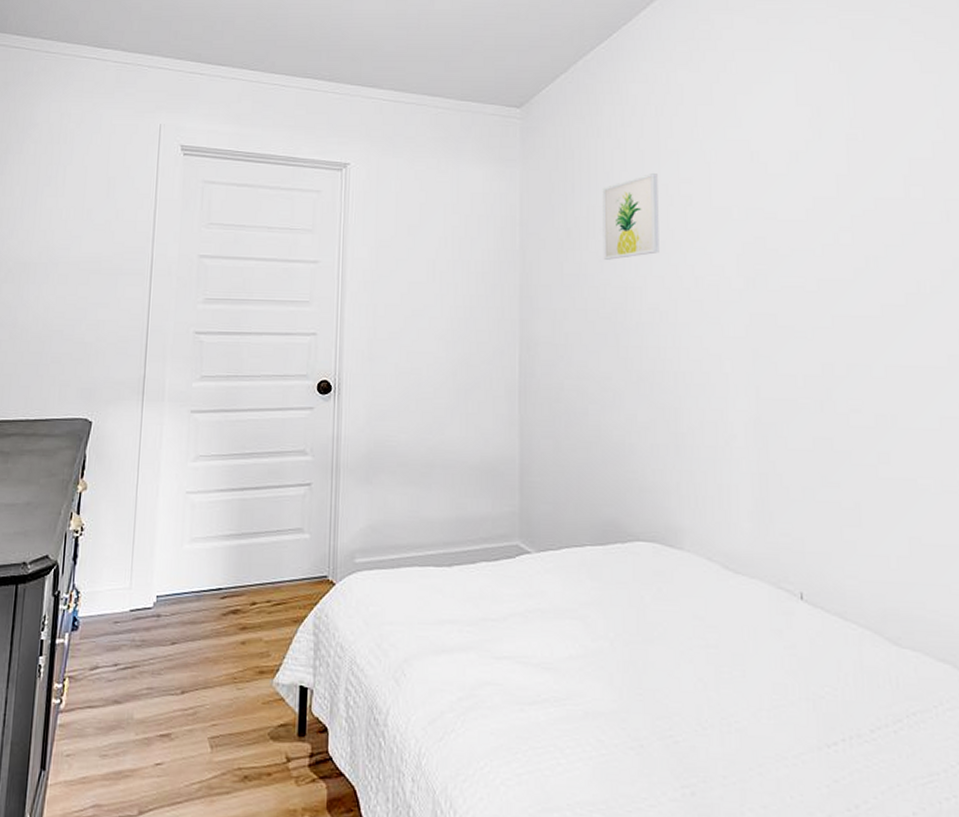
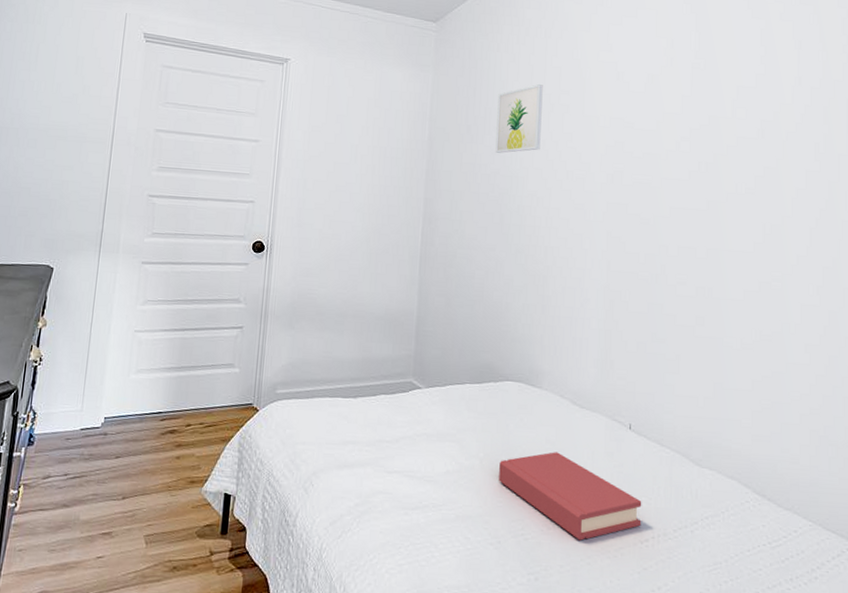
hardback book: none [635,630,827,744] -> present [499,452,642,541]

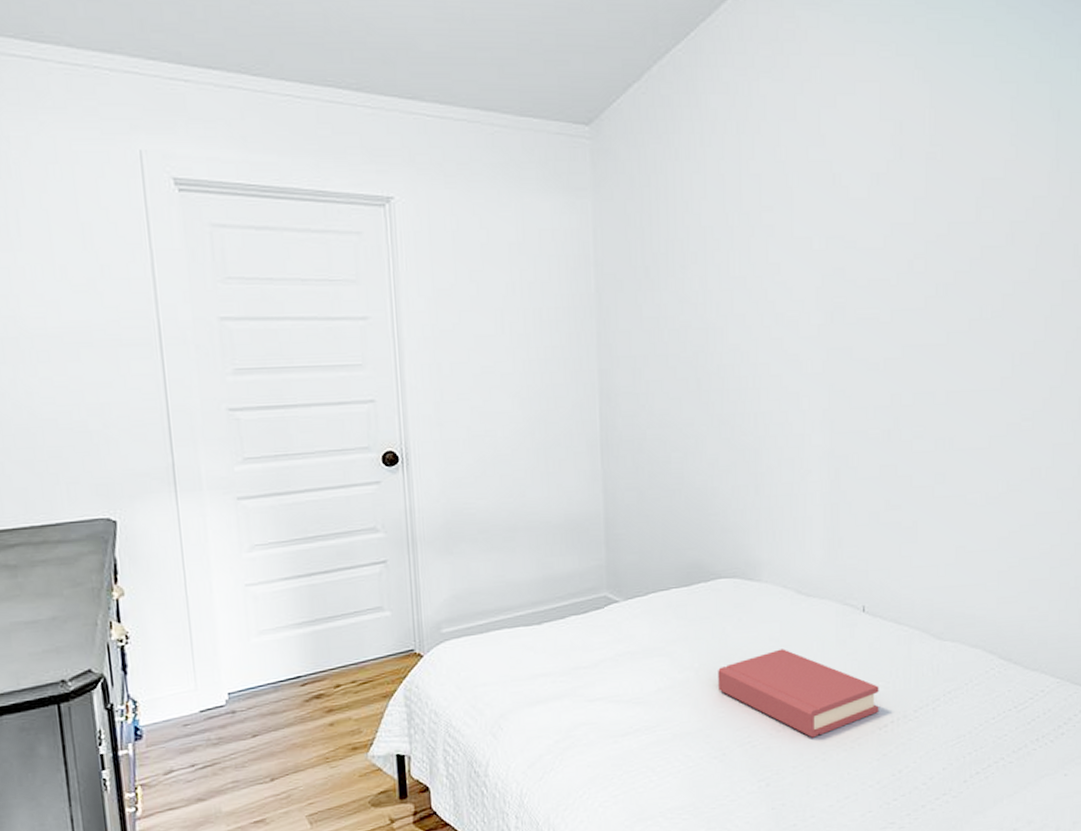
wall art: present [495,84,543,153] -> none [681,201,741,300]

